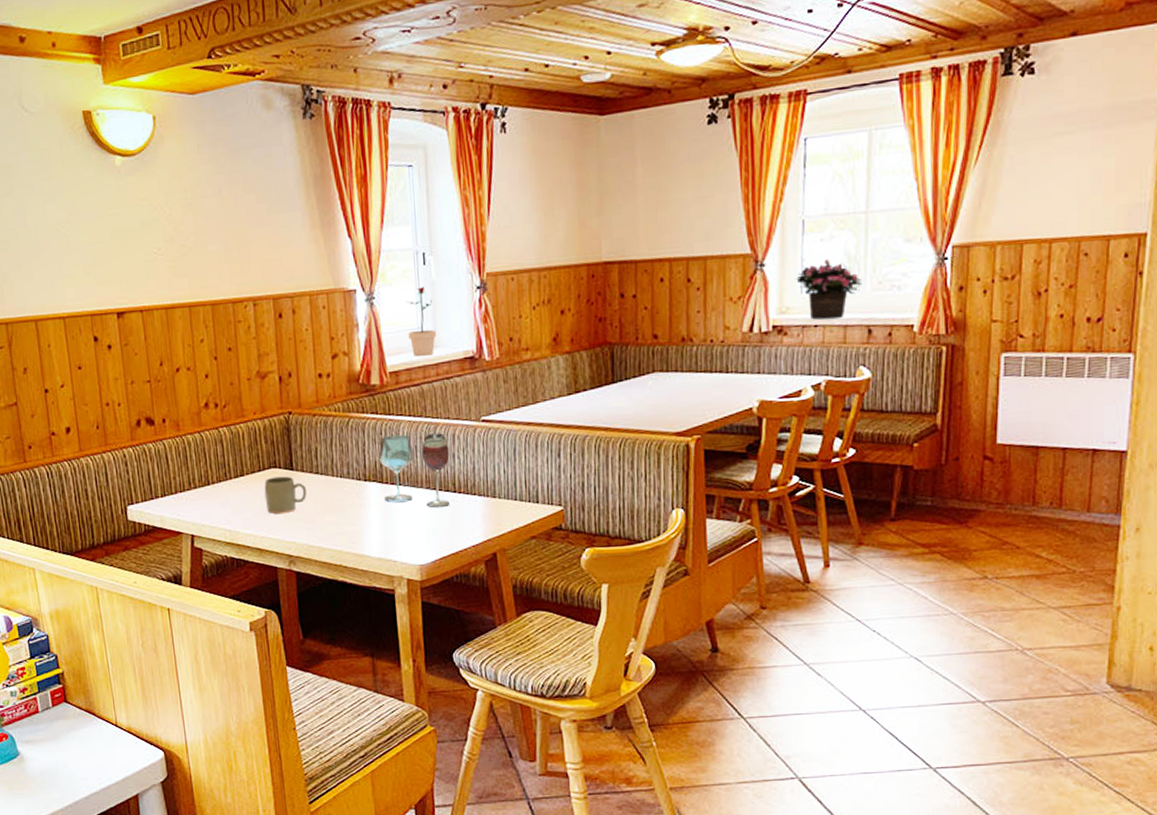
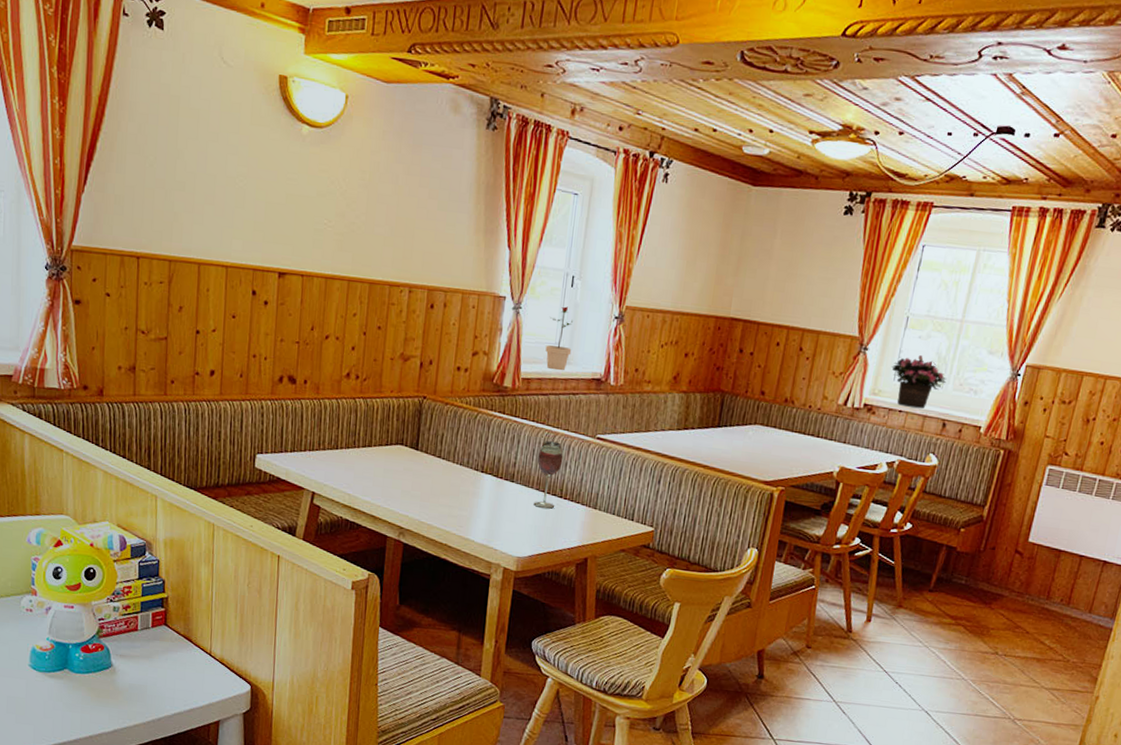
mug: present [264,476,307,514] -> none [387,453,428,488]
wine glass: present [378,434,415,503] -> none [496,435,531,498]

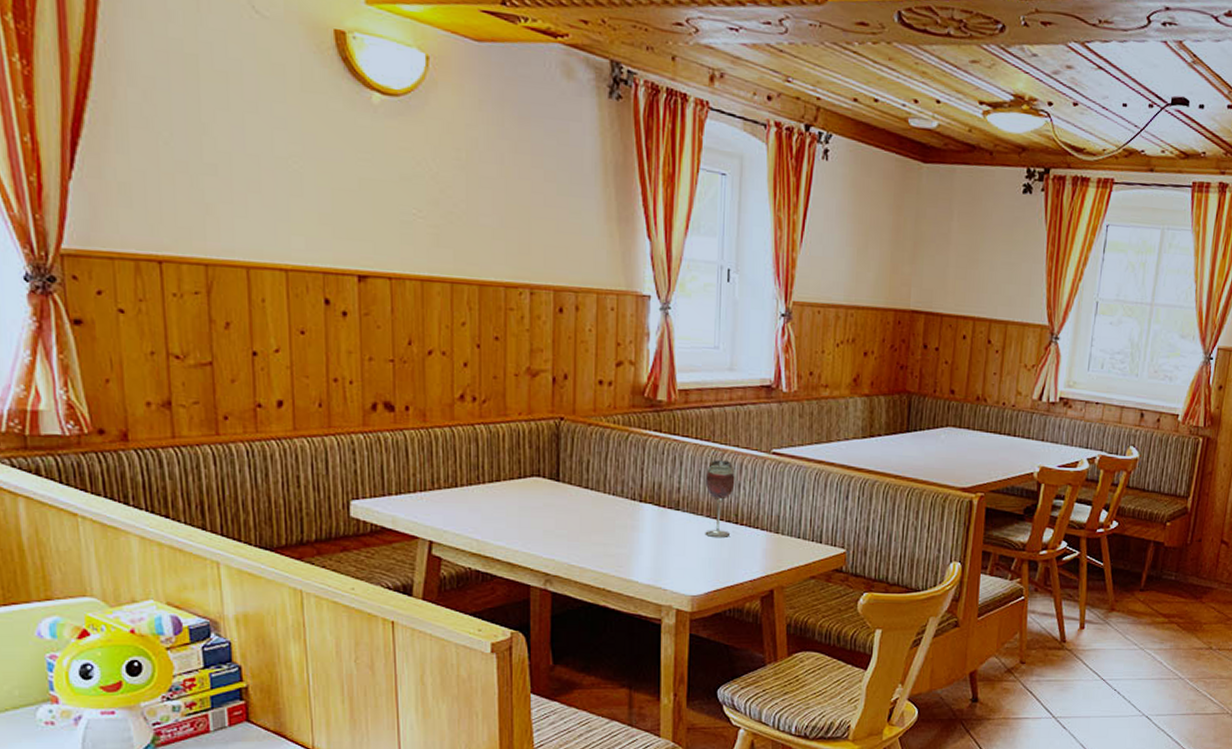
potted flower: present [545,306,573,371] -> none [703,304,734,379]
potted flower: present [892,355,947,409] -> none [1085,343,1142,400]

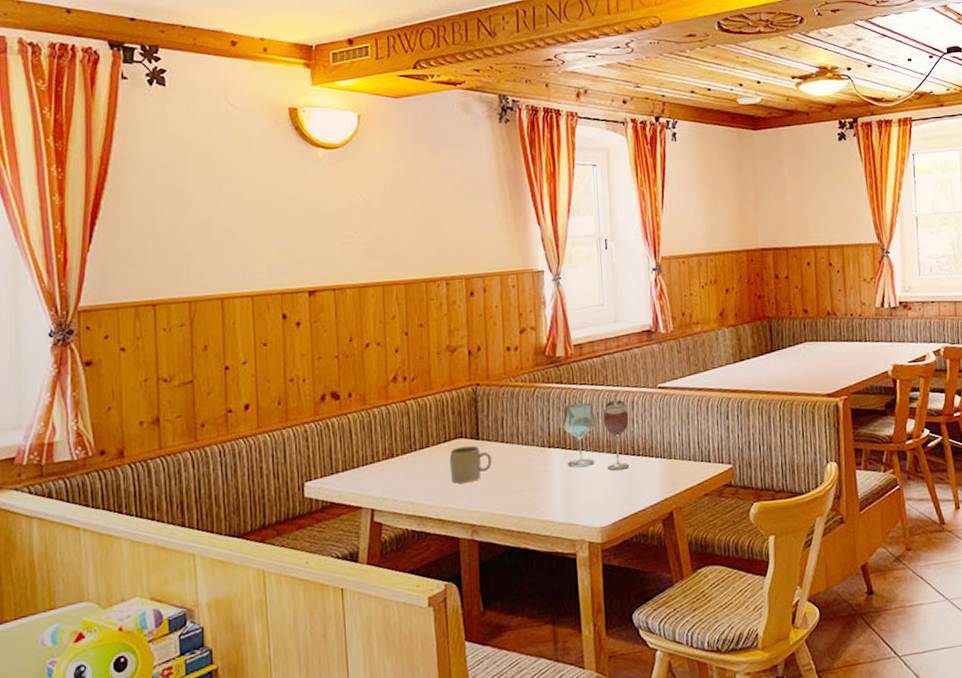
mug: none [523,486,573,527] -> present [449,445,492,484]
wine glass: none [658,456,698,529] -> present [562,402,597,468]

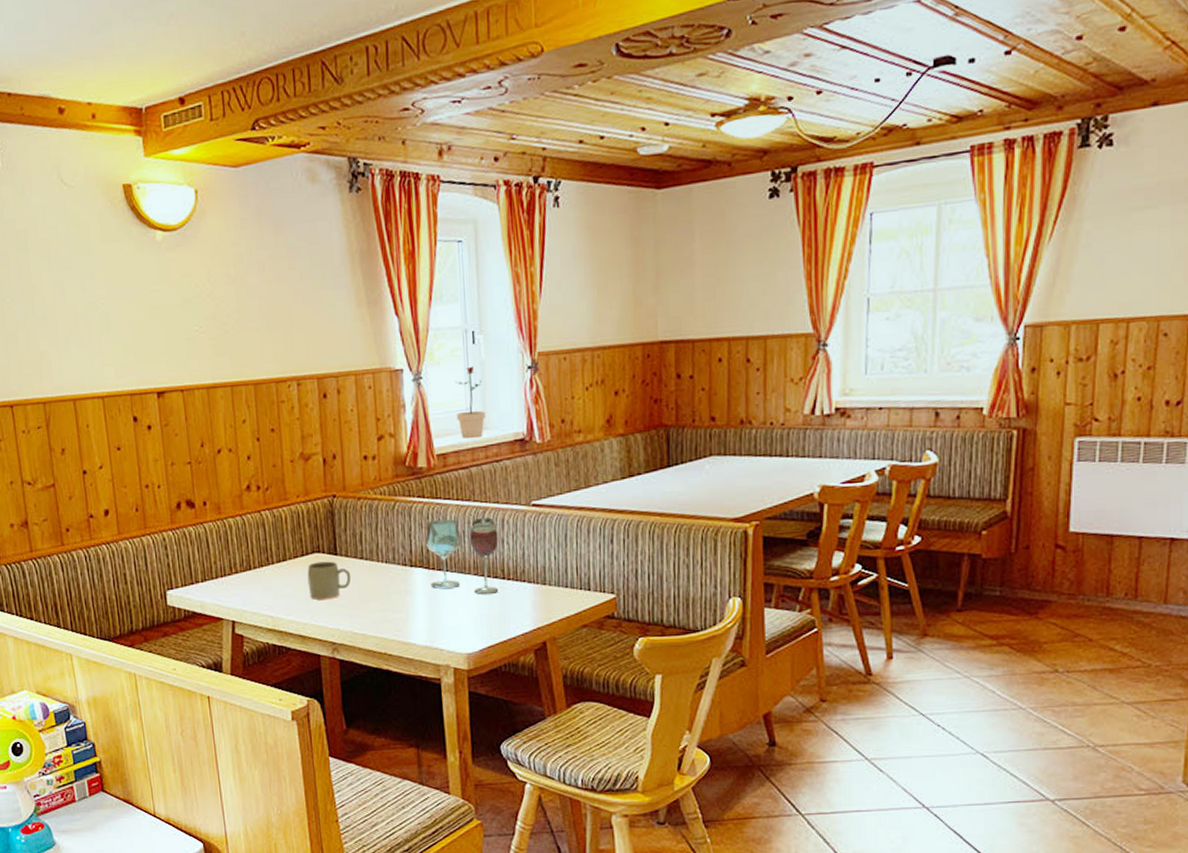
potted flower: none [591,268,618,331] -> present [456,366,486,439]

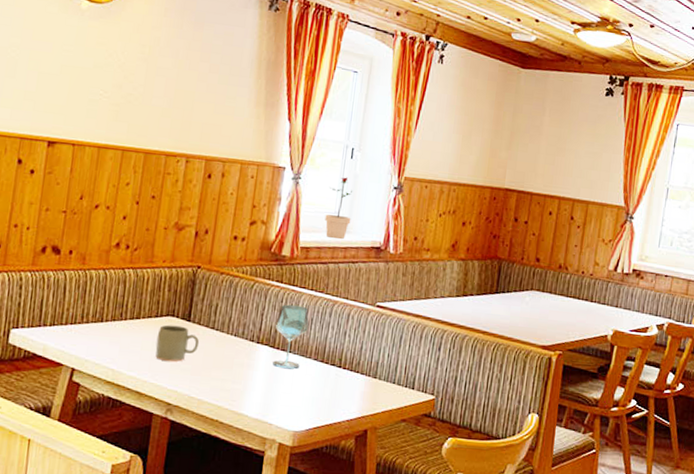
wineglass: present [469,517,499,594] -> none [311,309,343,379]

